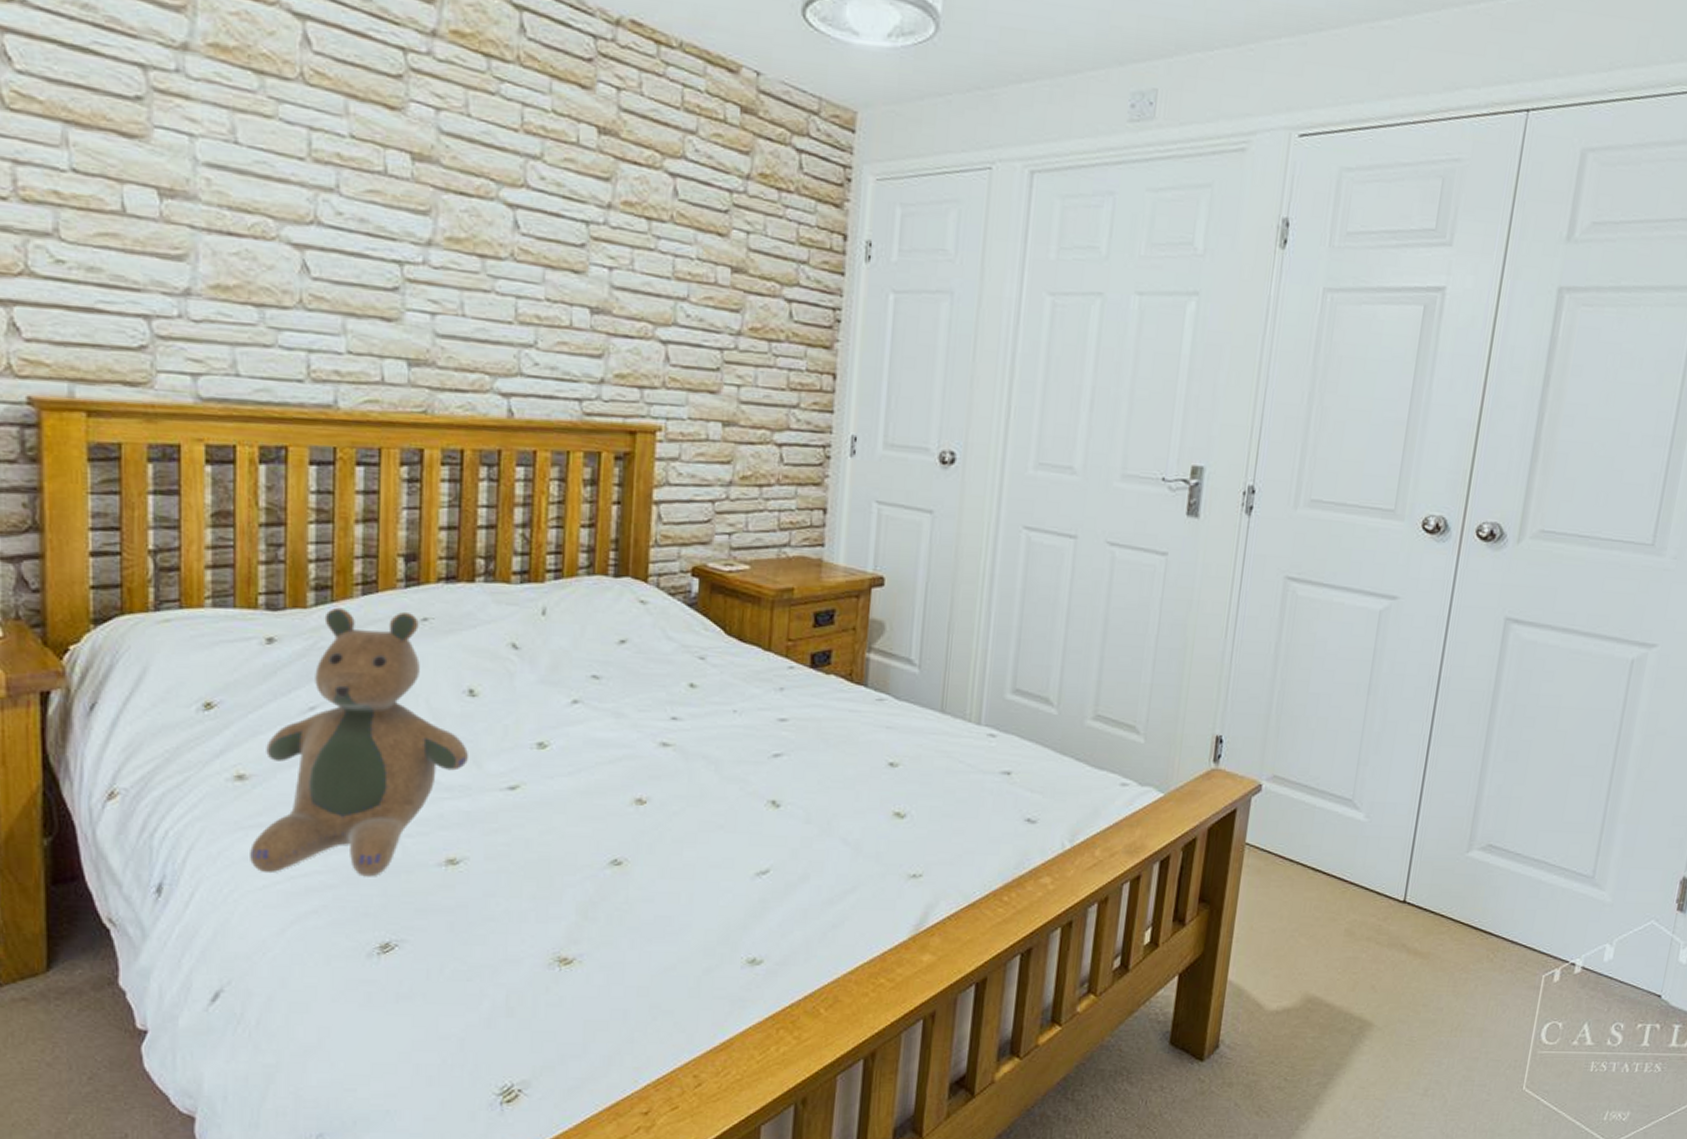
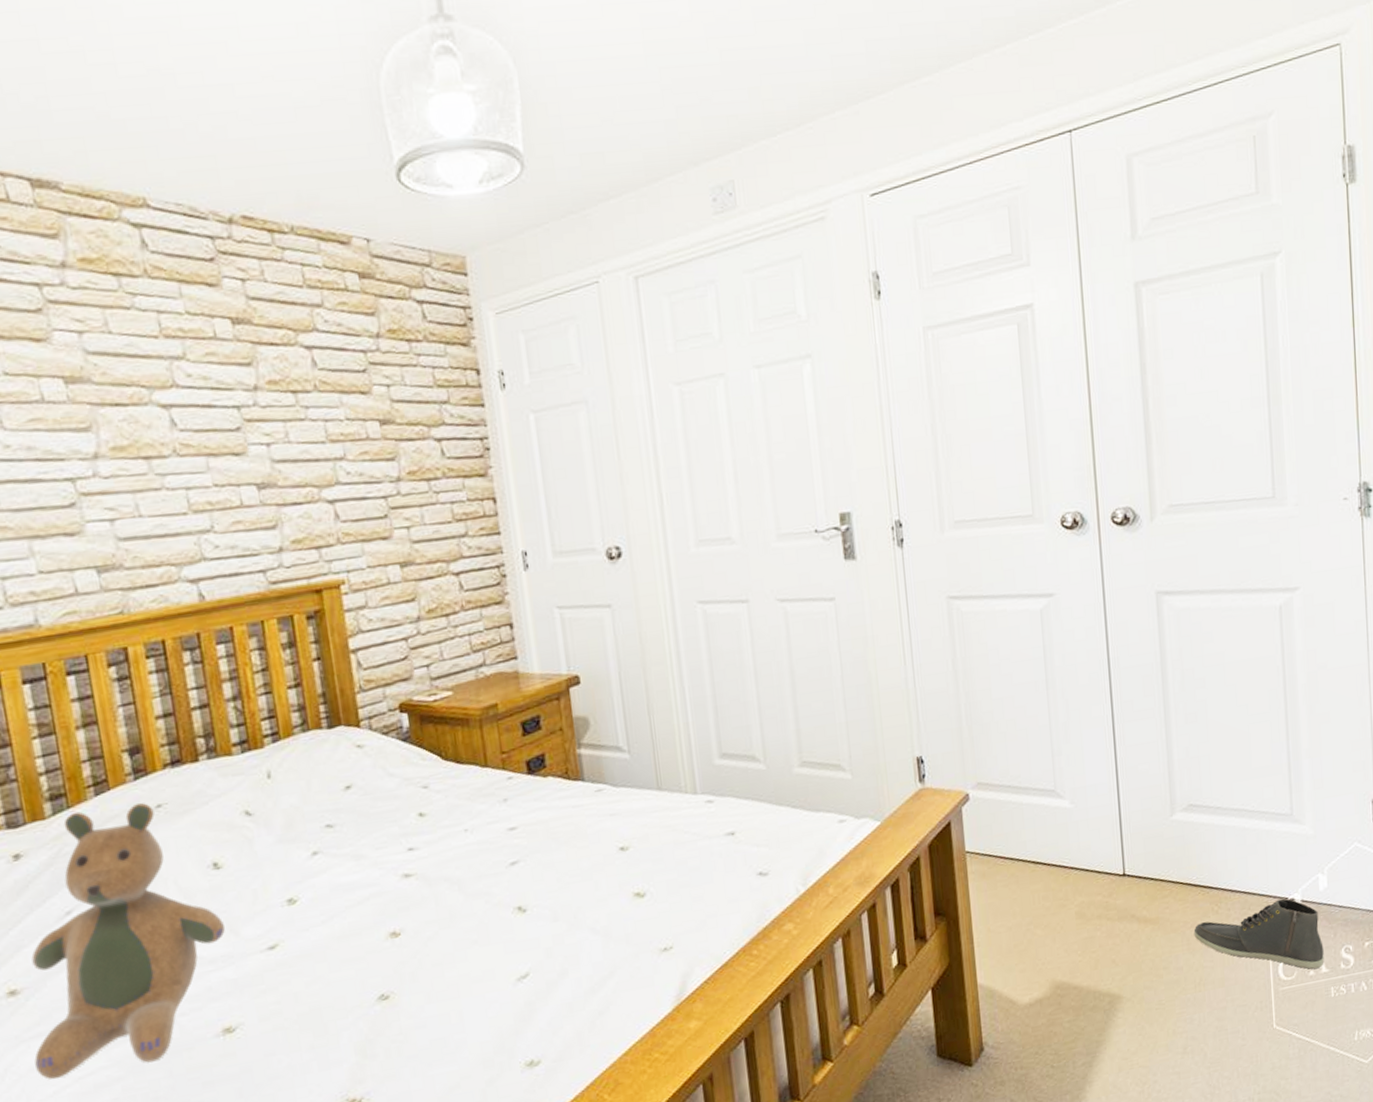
sneaker: none [1462,961,1597,1039] -> present [1193,898,1324,969]

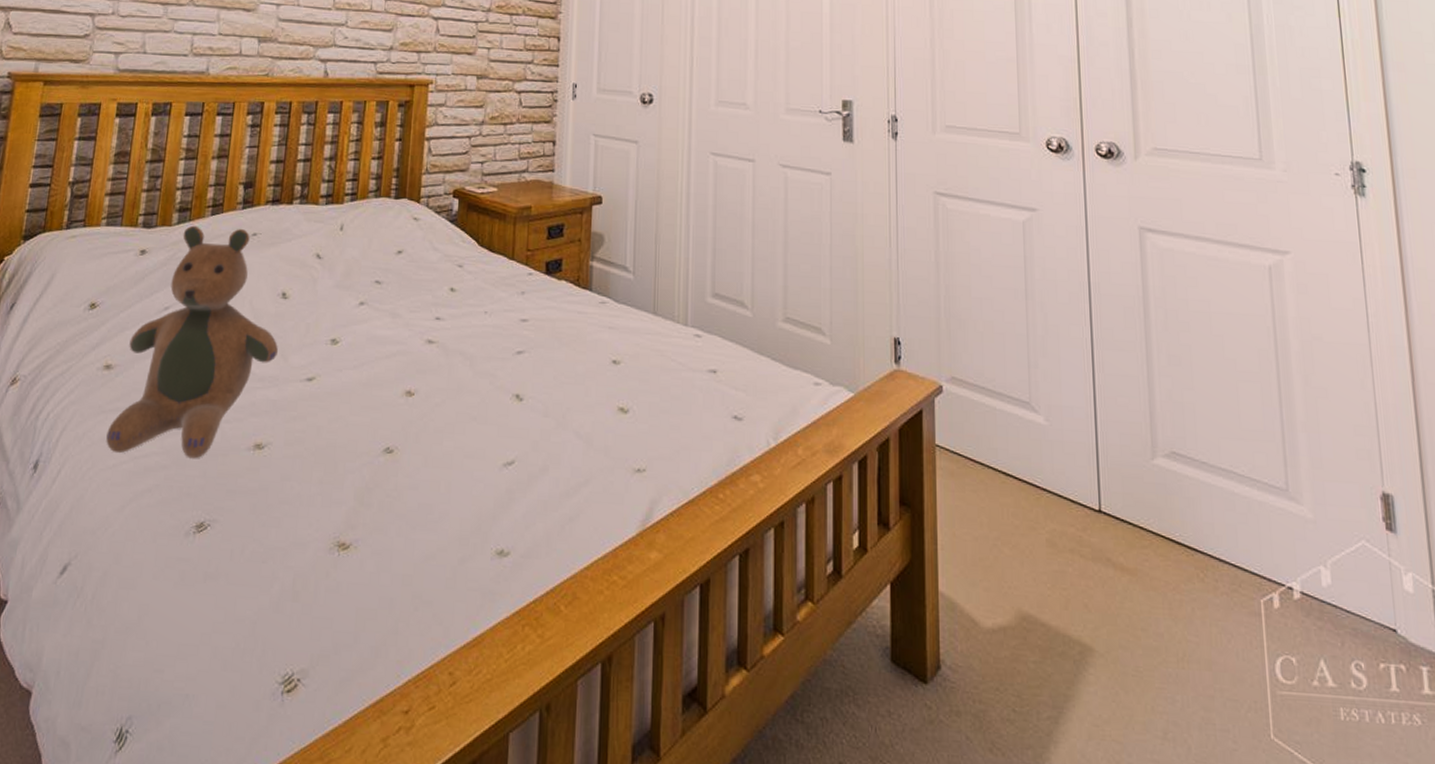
sneaker: present [1193,898,1324,969] -> none [1176,583,1331,679]

